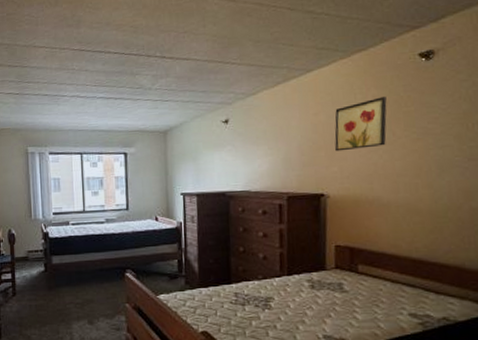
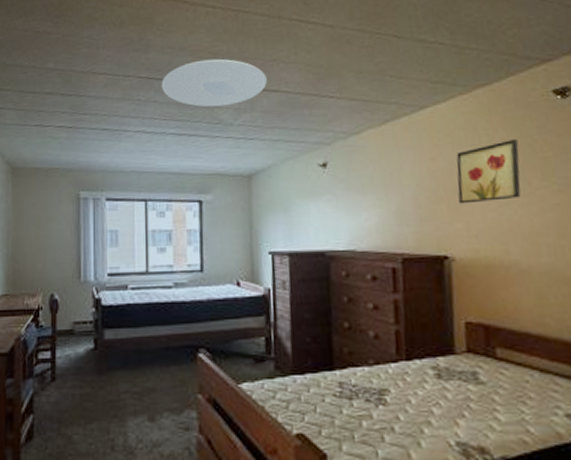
ceiling light: none [91,32,180,75] -> present [161,58,267,107]

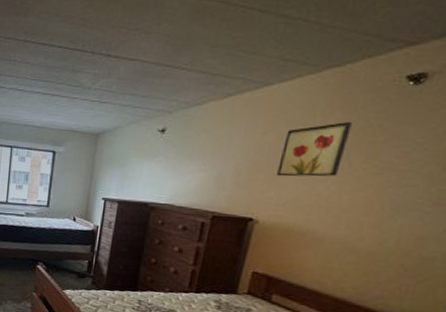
ceiling light: present [161,58,267,107] -> none [34,25,128,71]

